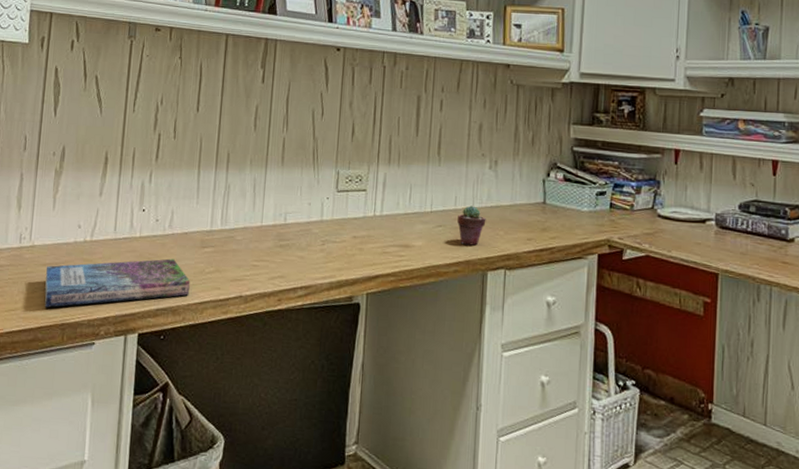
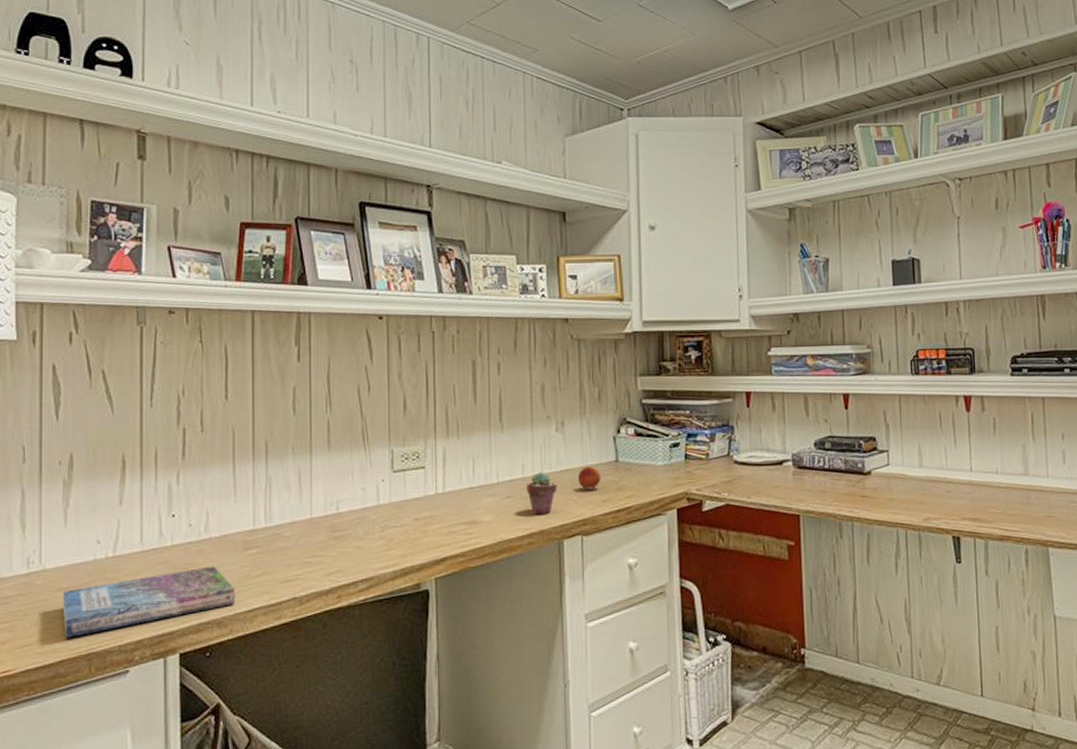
apple: none [505,205,528,228] -> present [577,466,601,491]

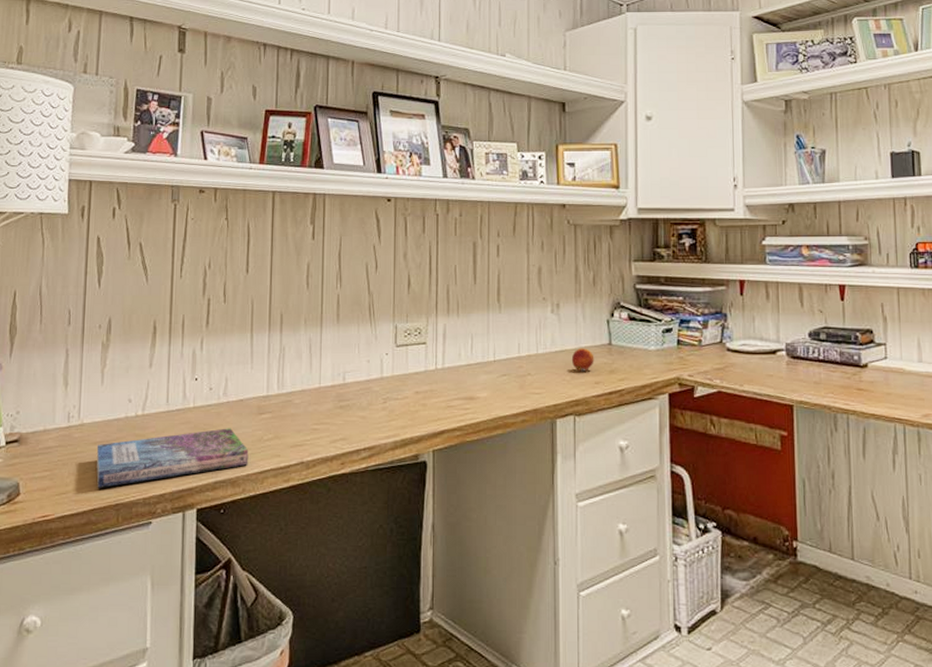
potted succulent: present [527,472,557,515] -> none [522,352,552,393]

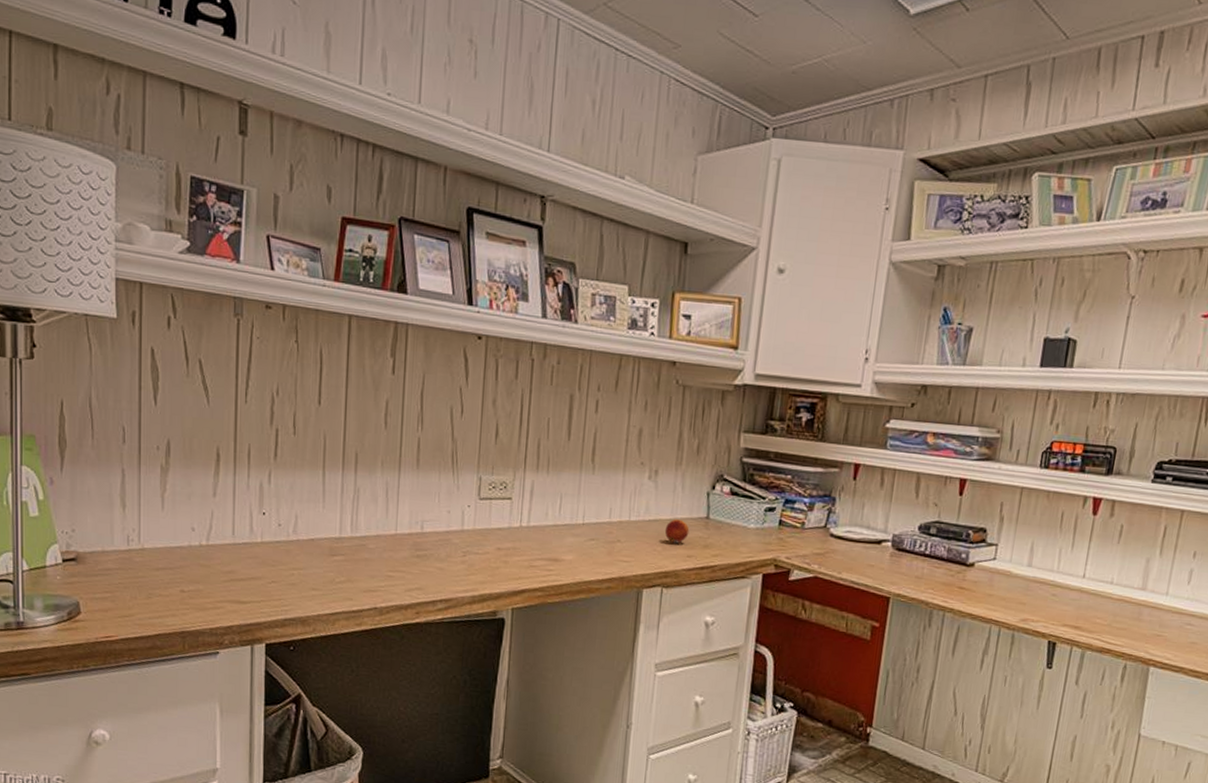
book: present [96,428,249,488] -> none [159,566,320,615]

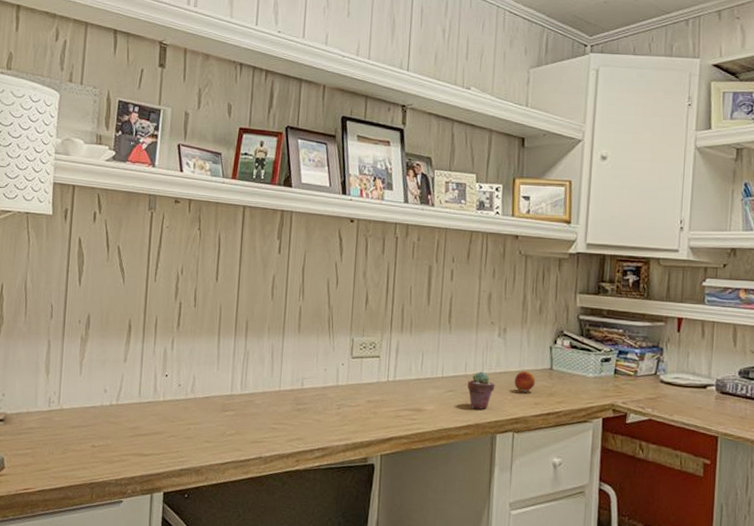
potted succulent: none [612,518,643,561] -> present [467,371,495,410]

